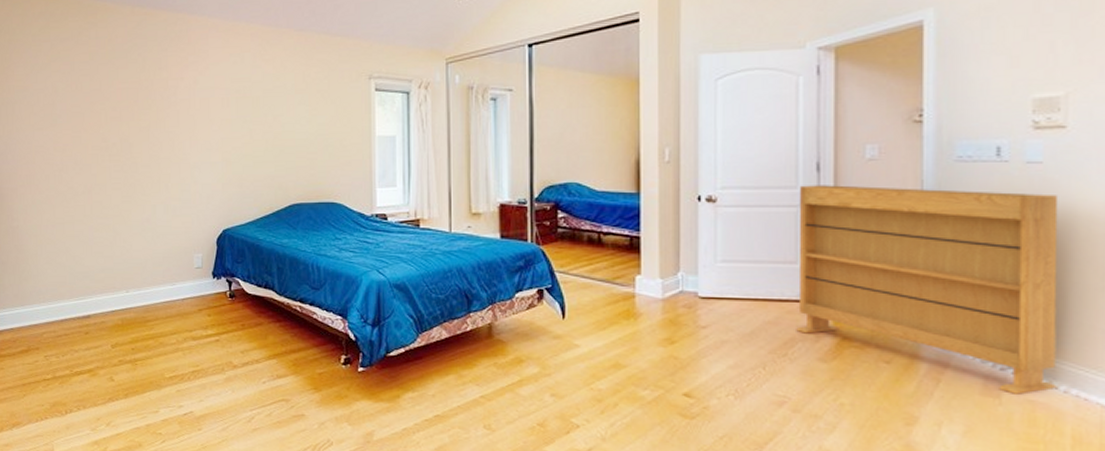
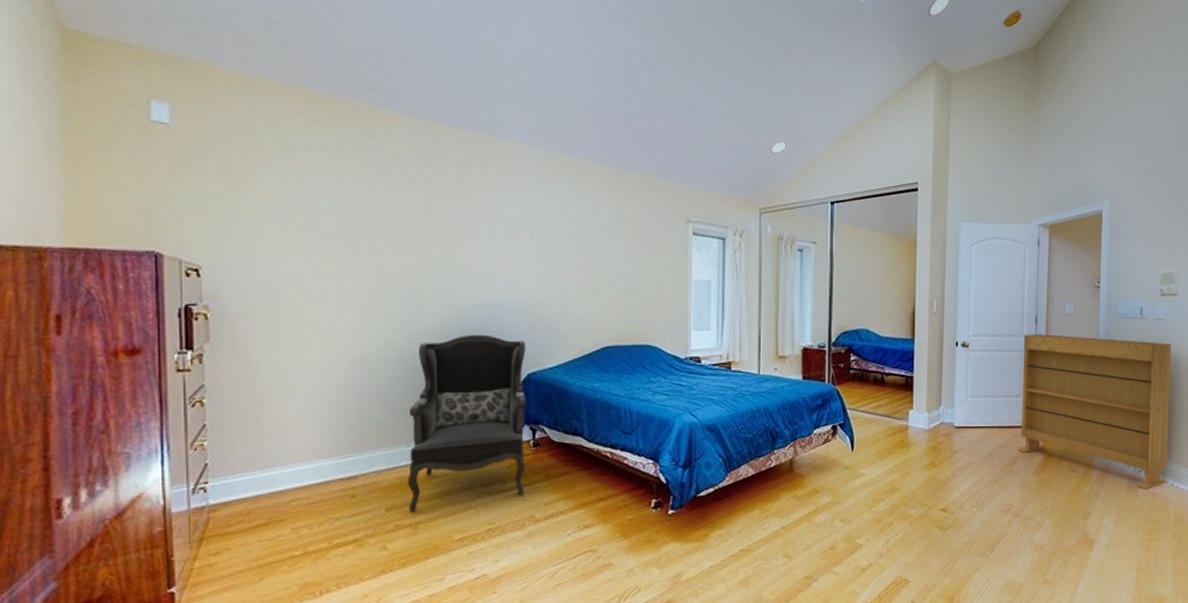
armchair: none [127,194,223,351] -> present [407,334,527,513]

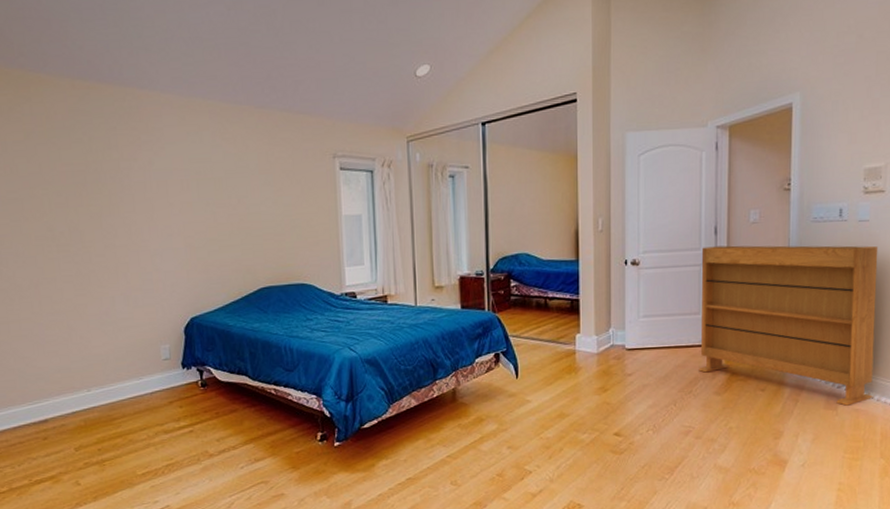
armchair: present [407,334,527,513] -> none [87,283,197,452]

